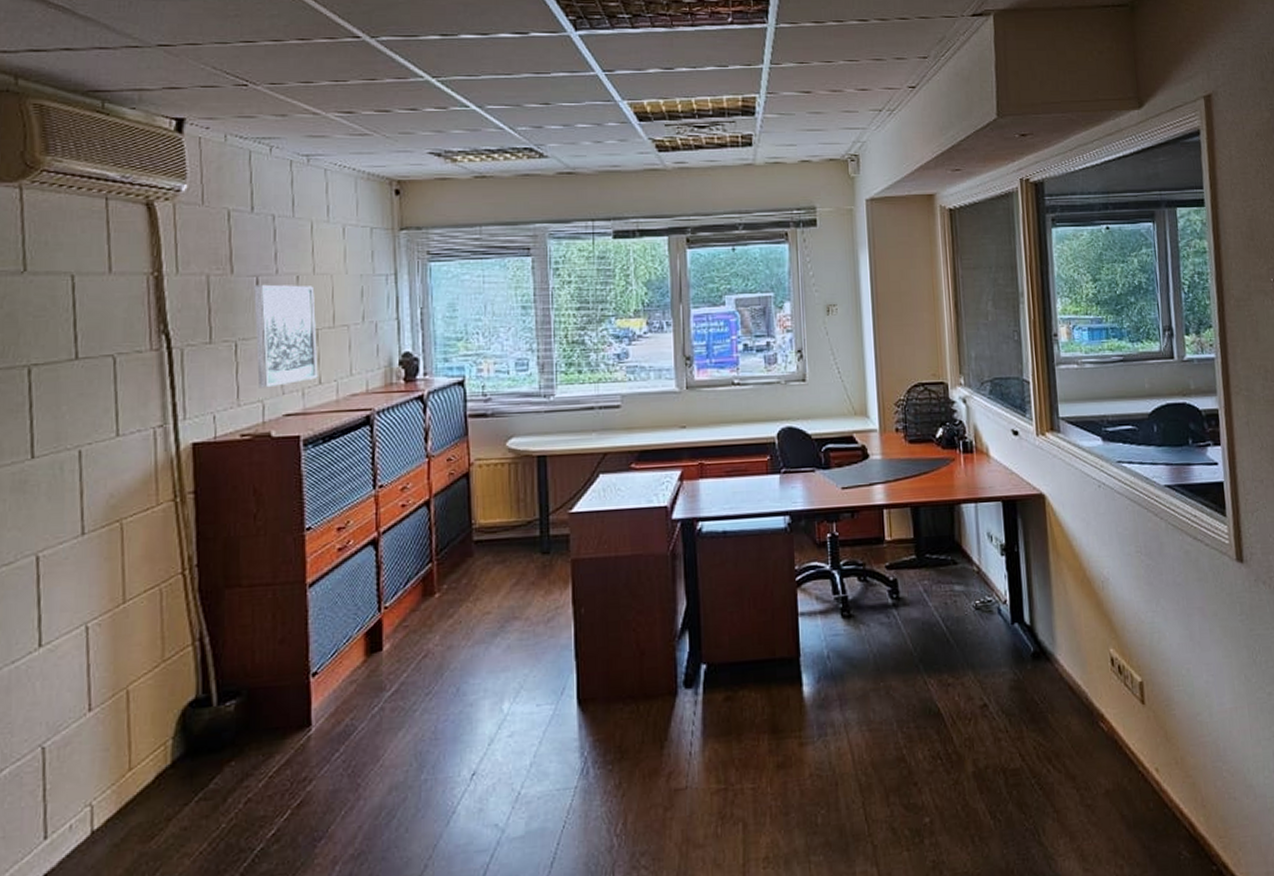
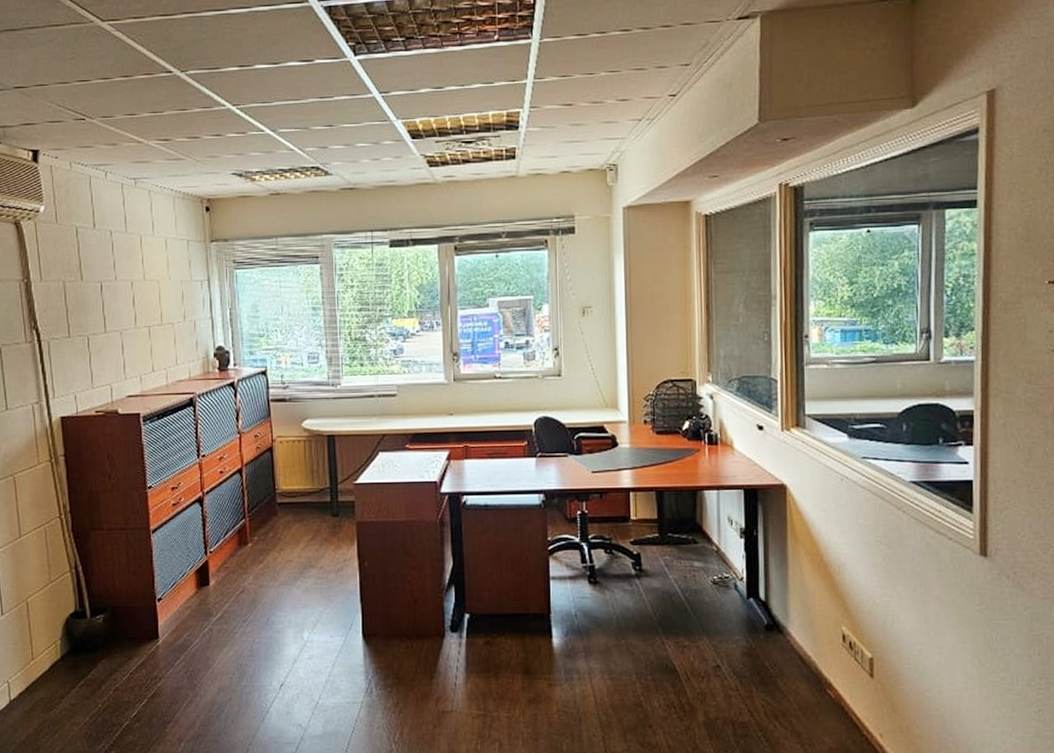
wall art: present [254,284,318,388] -> none [99,289,152,374]

